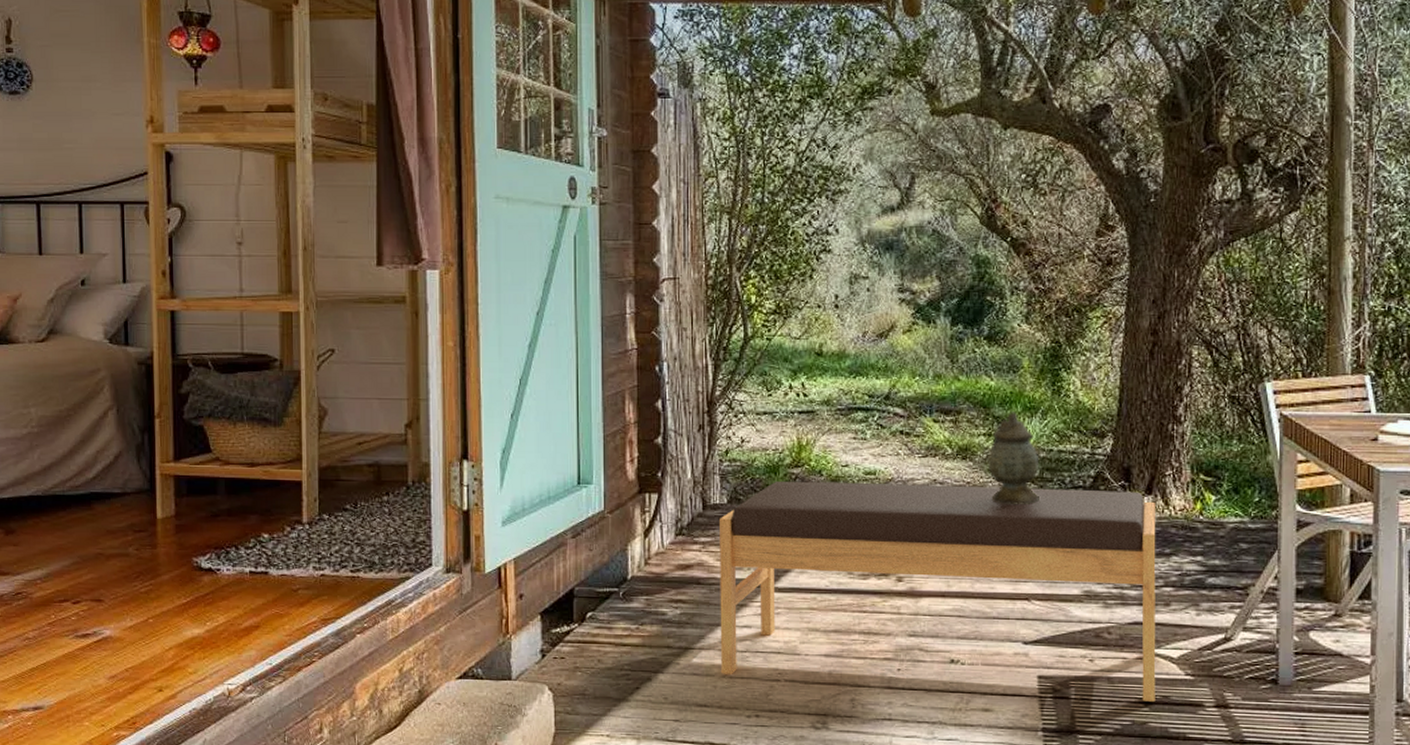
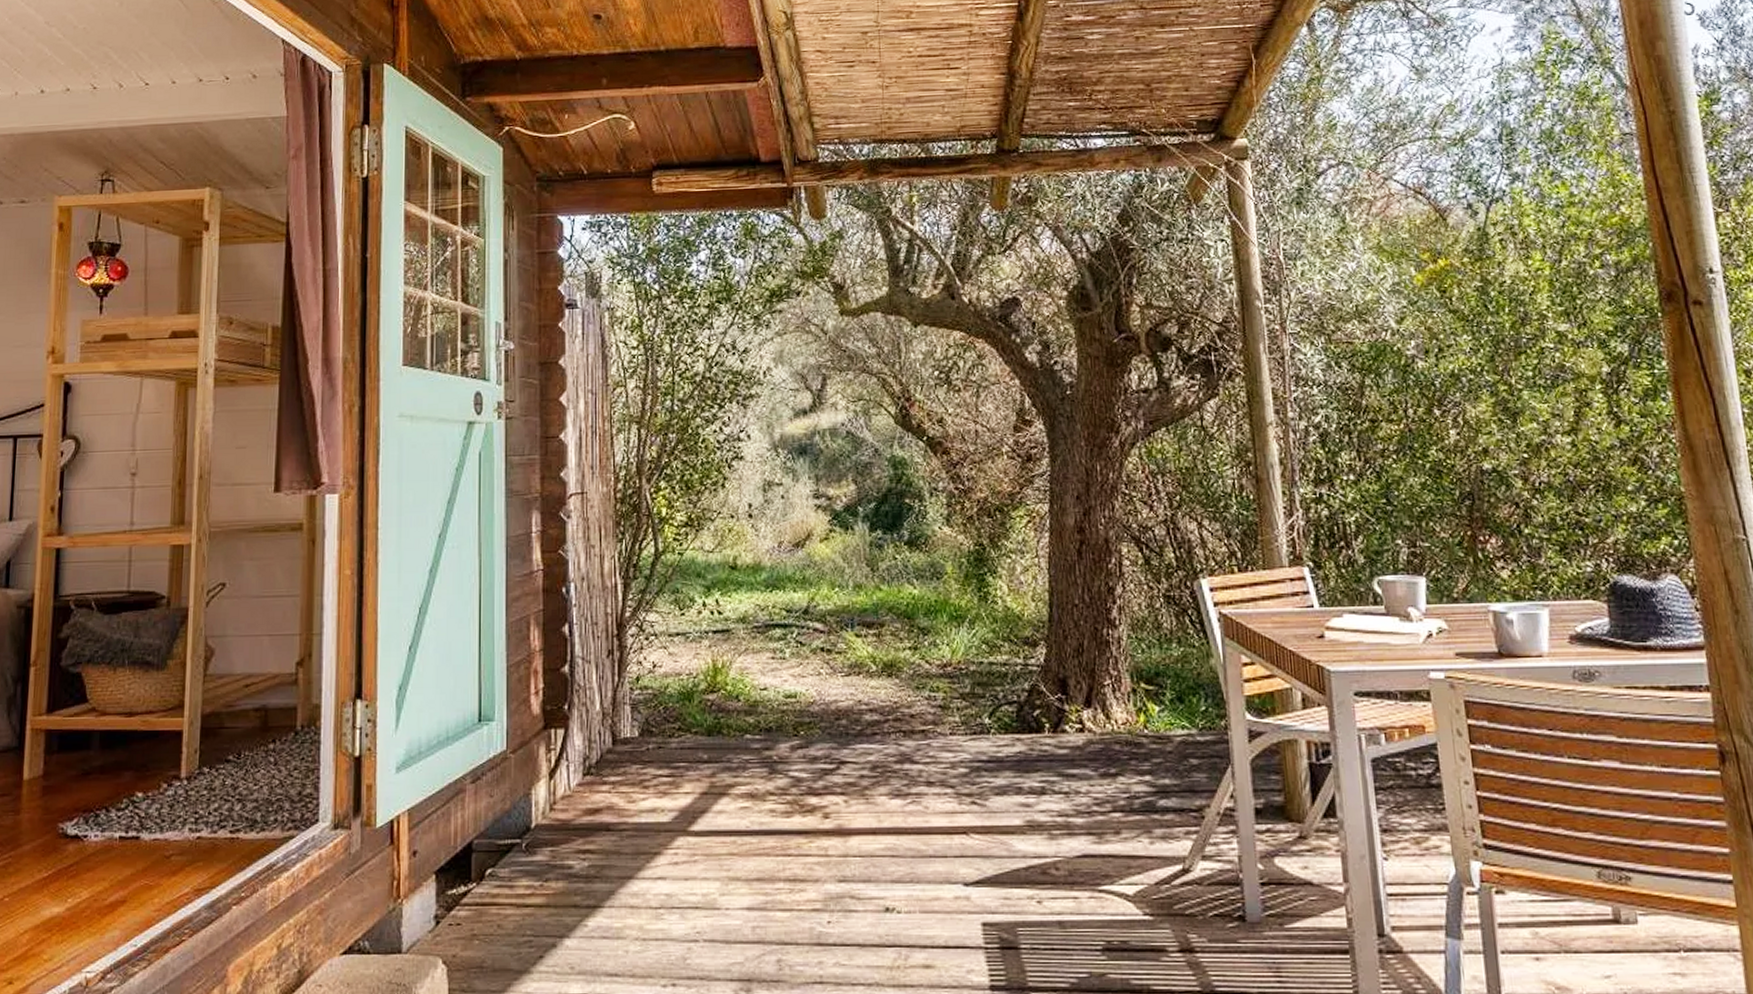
bench: present [720,481,1156,702] -> none [631,705,1113,949]
lantern: present [987,412,1039,505] -> none [914,622,972,726]

